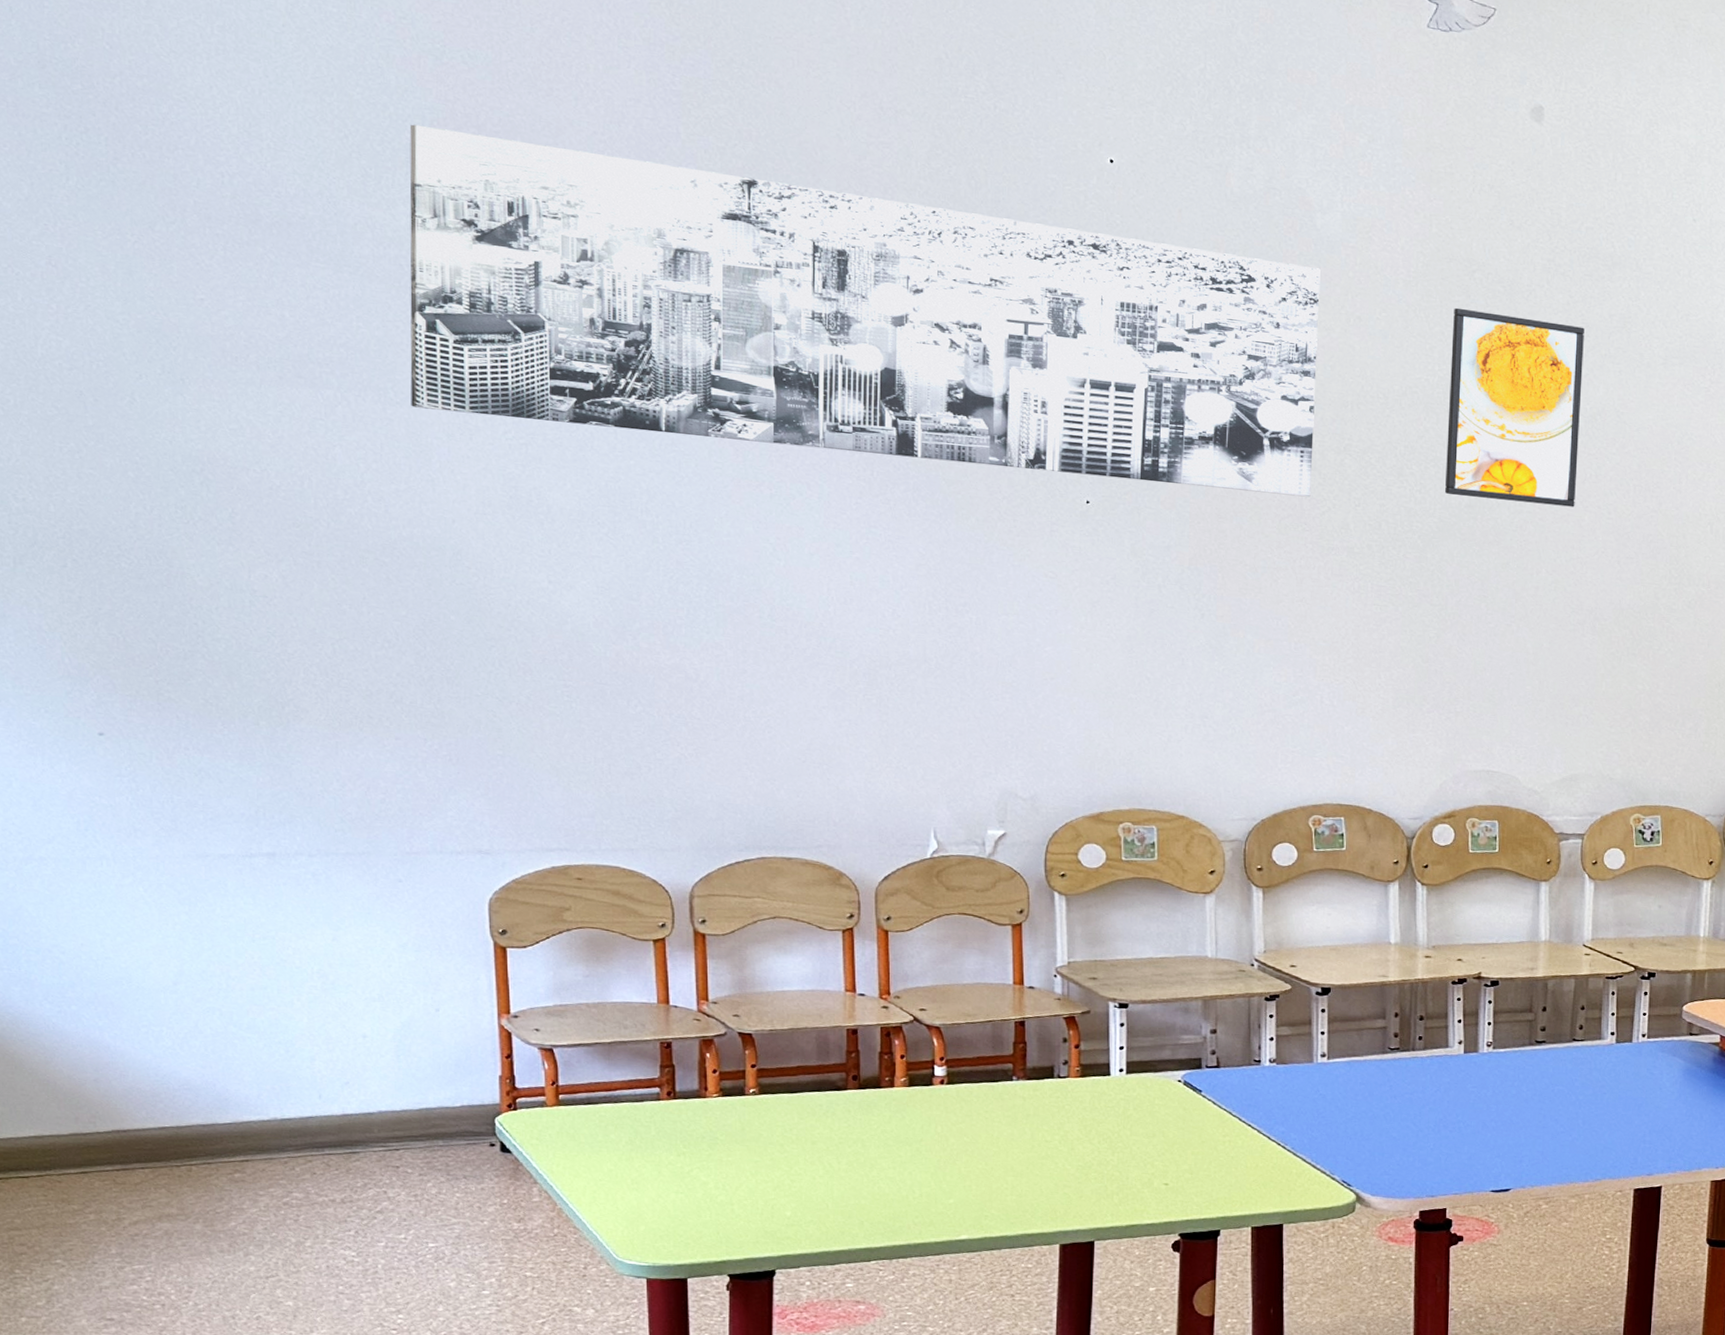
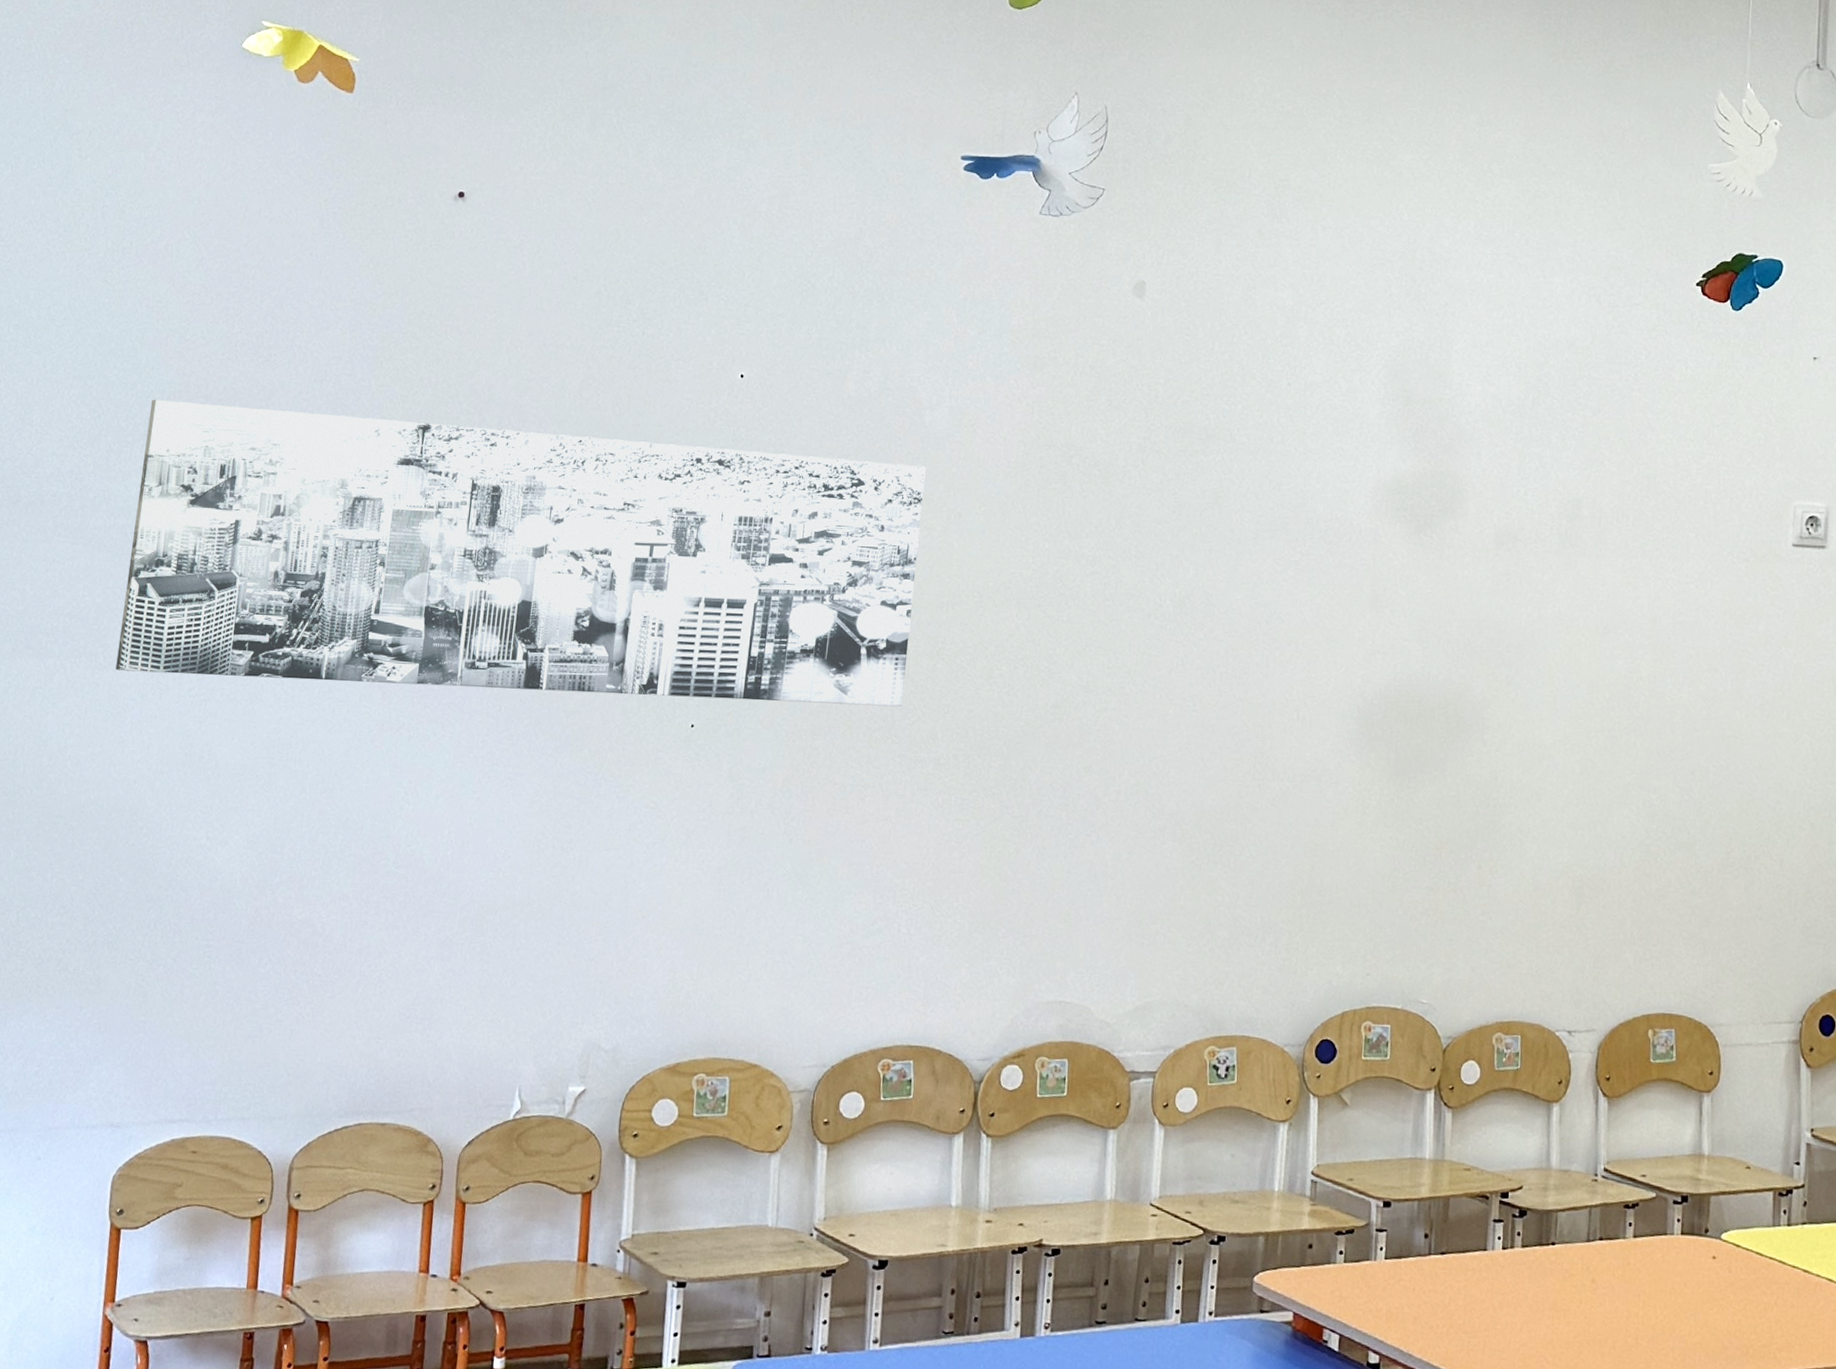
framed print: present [1445,307,1584,507] -> none [1032,495,1177,701]

